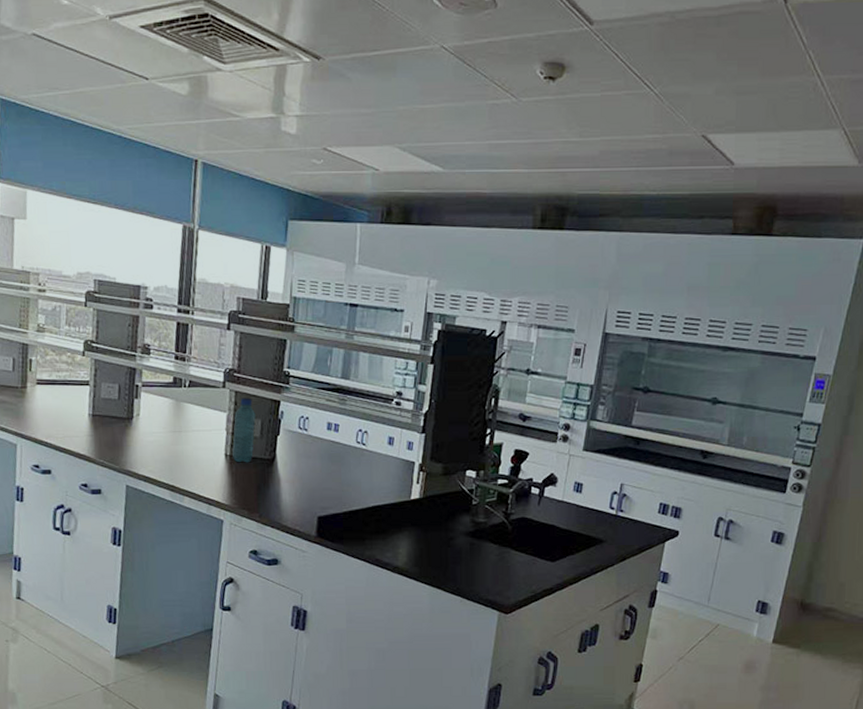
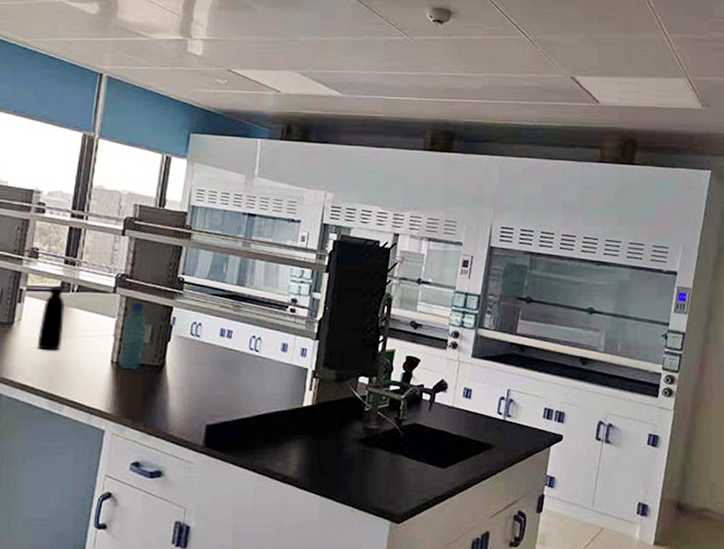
bottle: none [156,383,180,445] -> present [37,287,66,351]

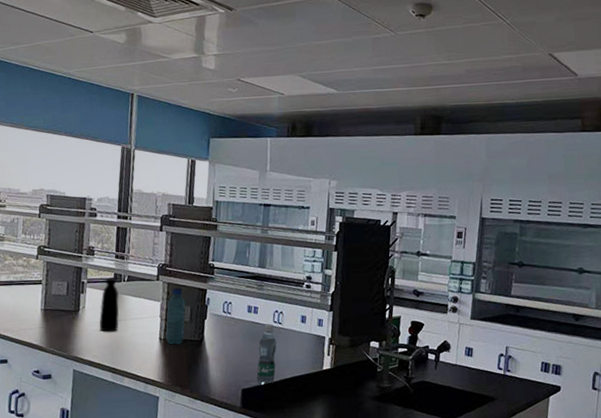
bottle: none [225,351,252,422] -> present [257,324,277,385]

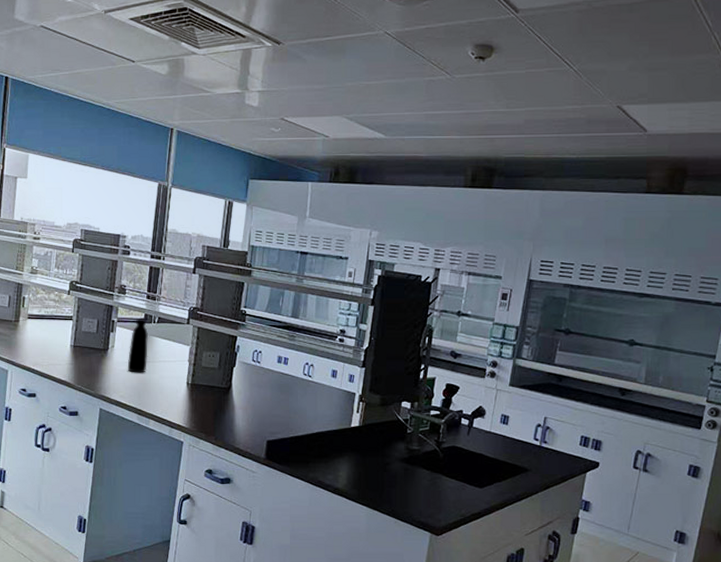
water bottle: present [166,288,186,345] -> none [194,333,215,391]
bottle: present [257,324,277,385] -> none [283,376,306,438]

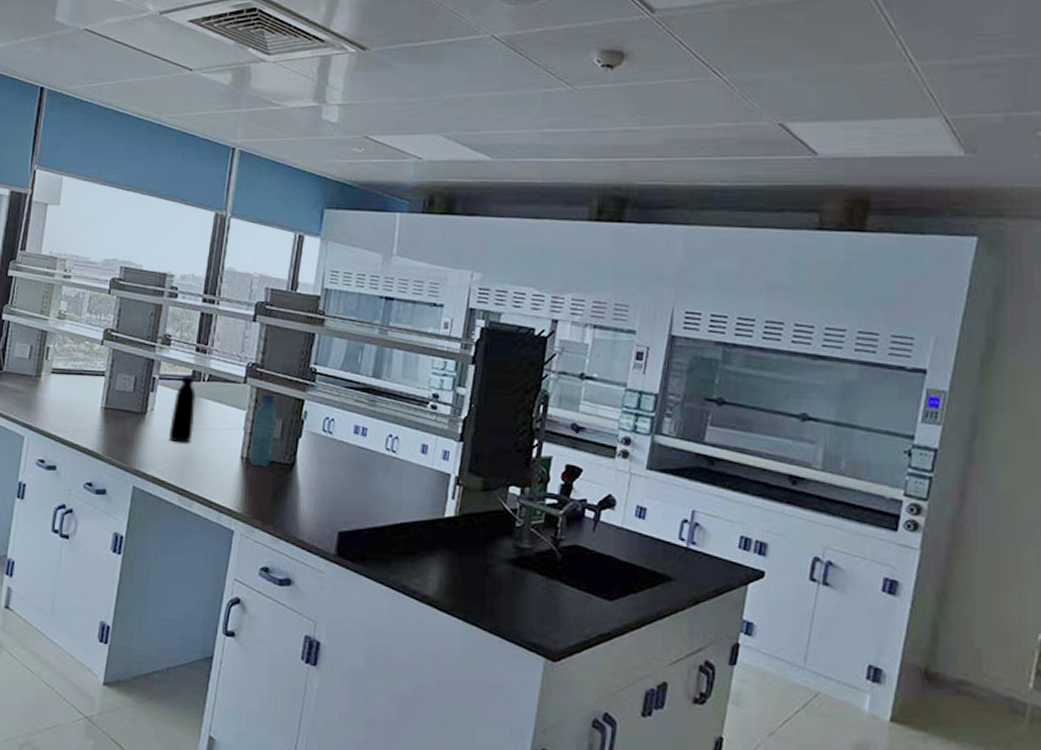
water bottle: none [194,333,215,391] -> present [249,395,277,467]

